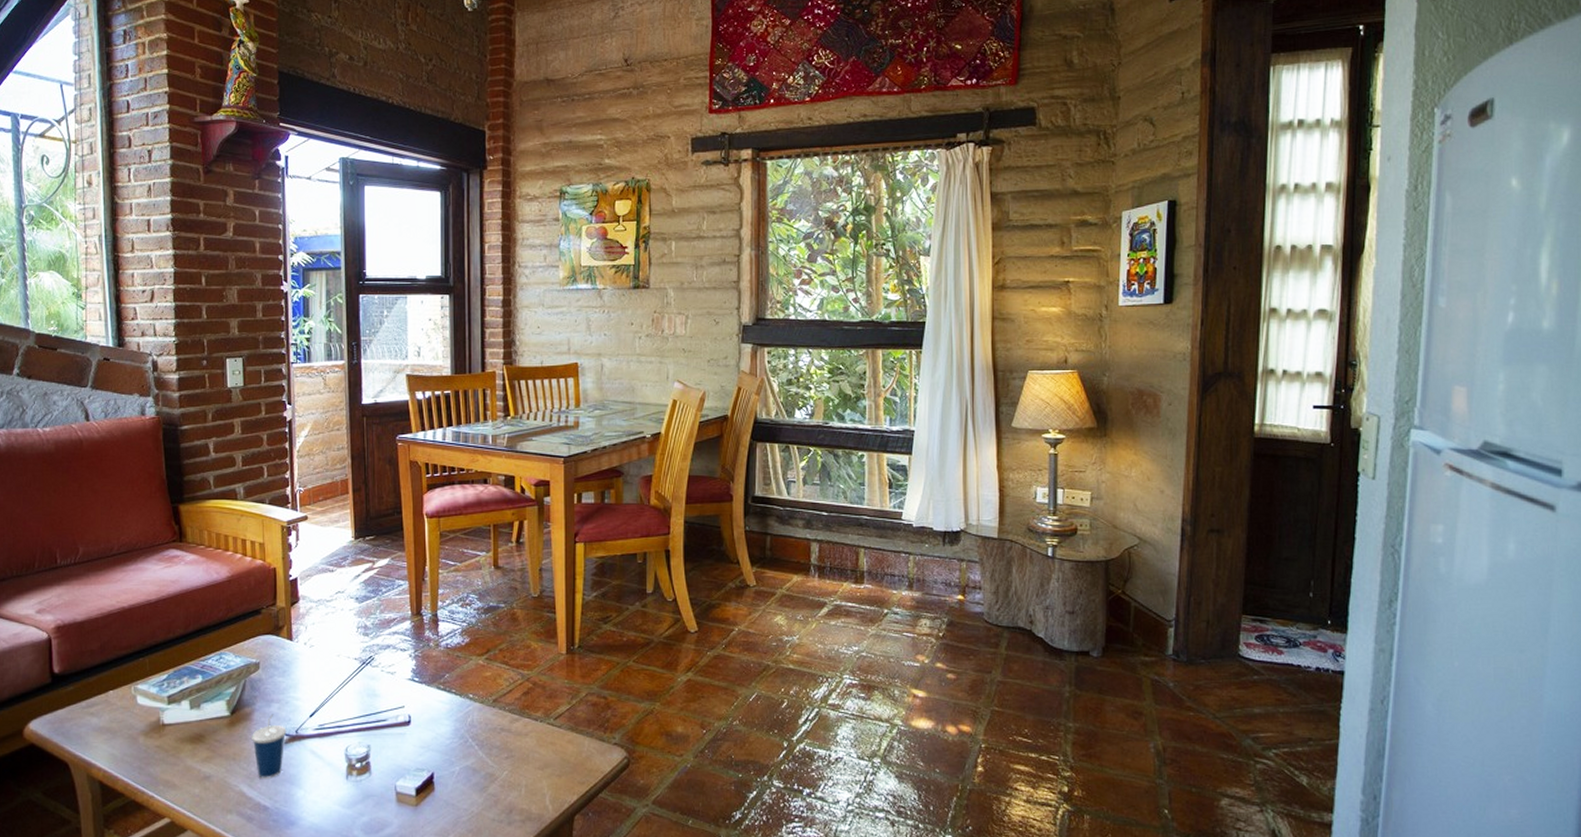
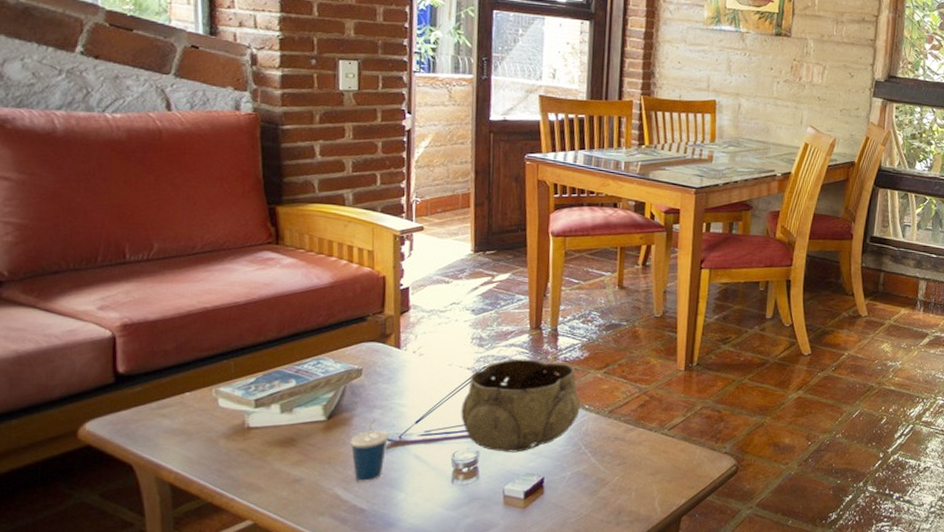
decorative bowl: none [351,647,465,746] -> present [461,359,581,453]

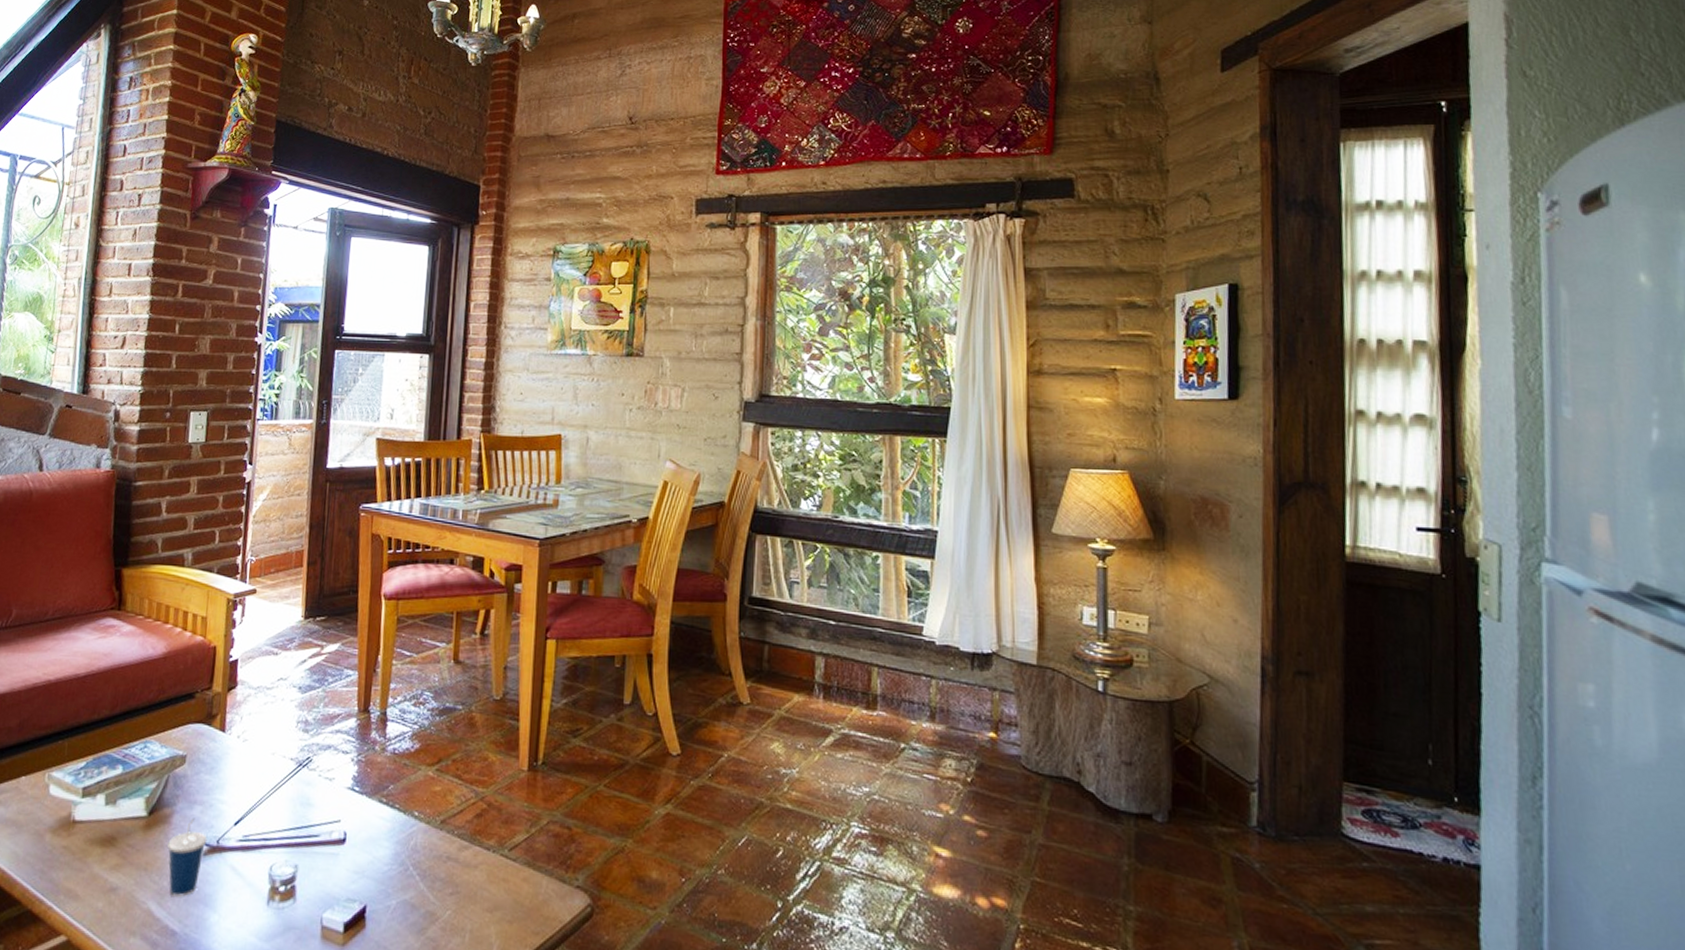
decorative bowl: present [461,359,581,453] -> none [281,748,410,870]

